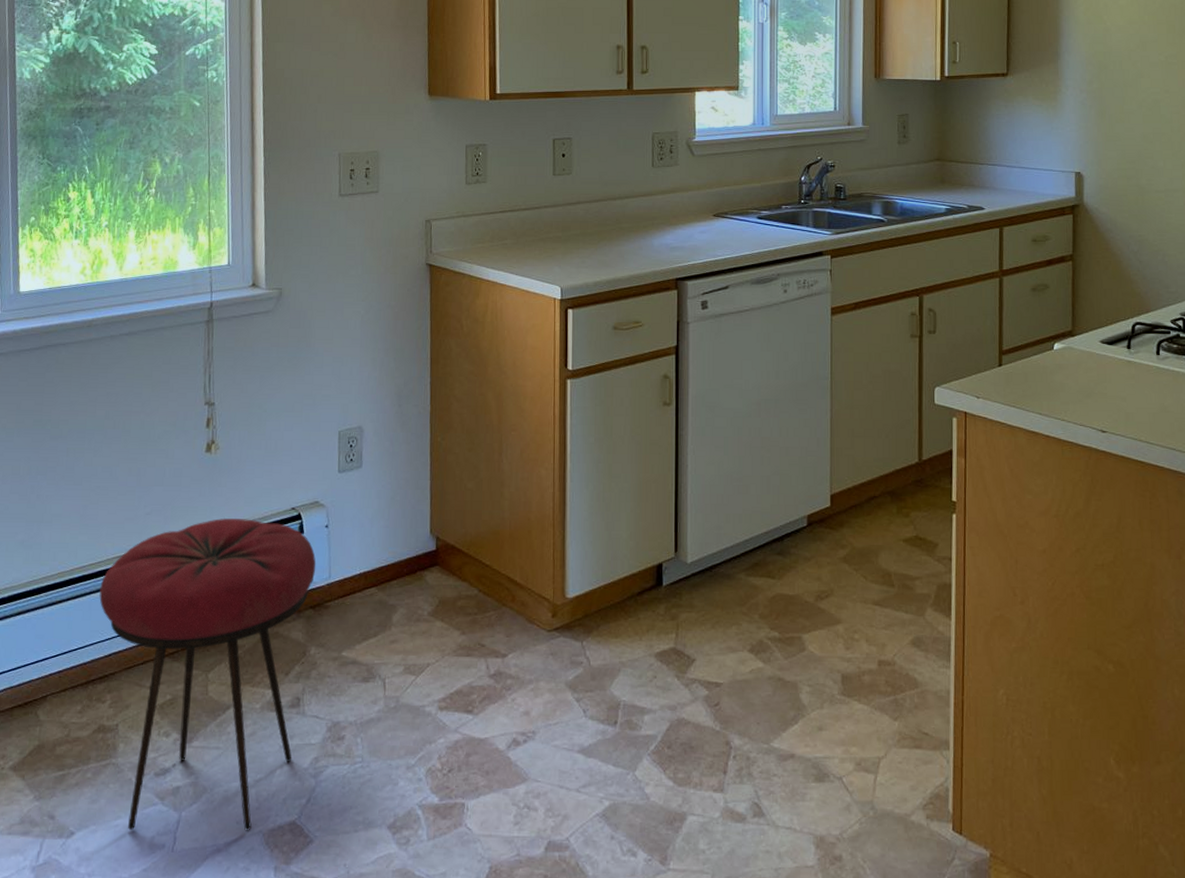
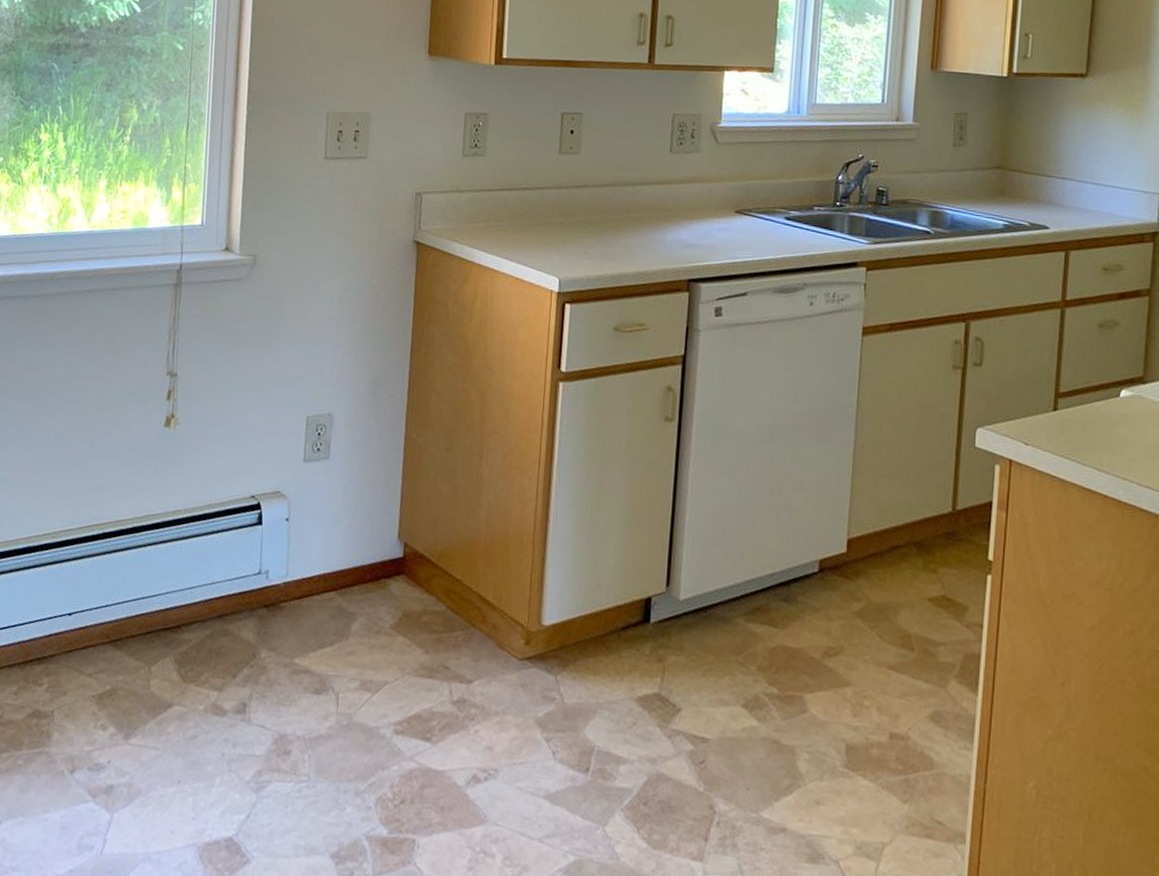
stool: present [99,517,316,831] -> none [43,499,274,843]

